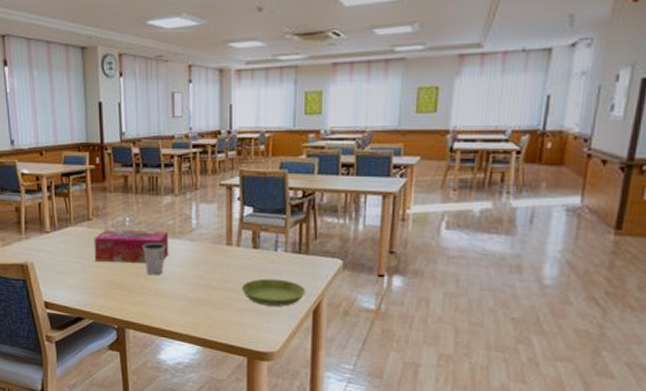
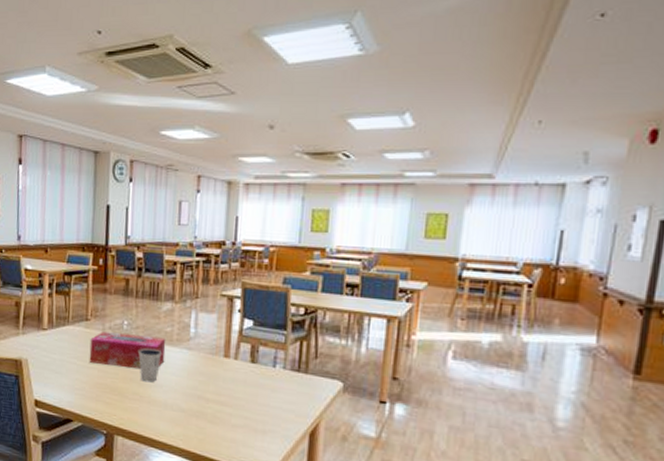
saucer: present [241,278,306,307] -> none [236,395,303,426]

